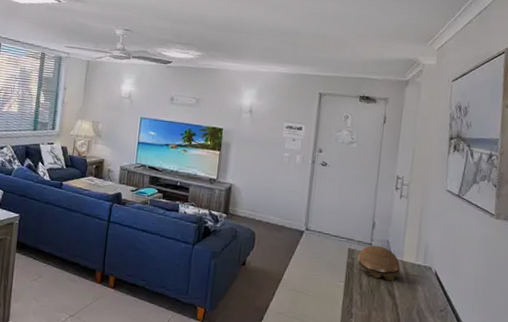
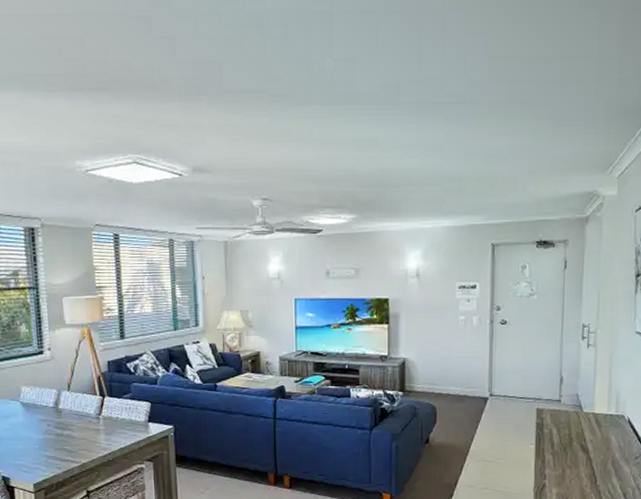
decorative bowl: present [358,245,400,282] -> none [548,401,592,436]

